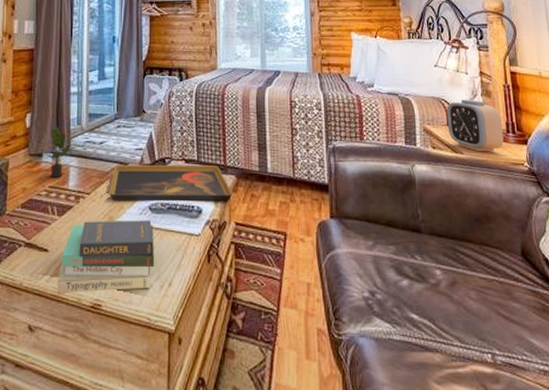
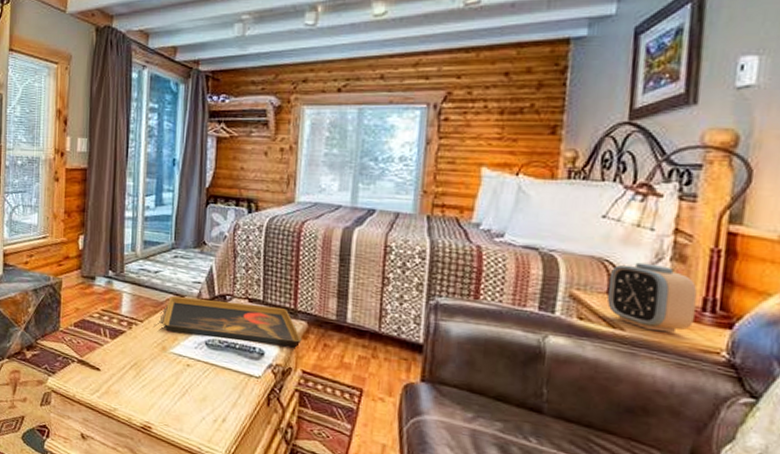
potted plant: present [45,126,70,178] -> none [98,250,123,302]
books: present [57,220,155,294] -> none [109,347,210,420]

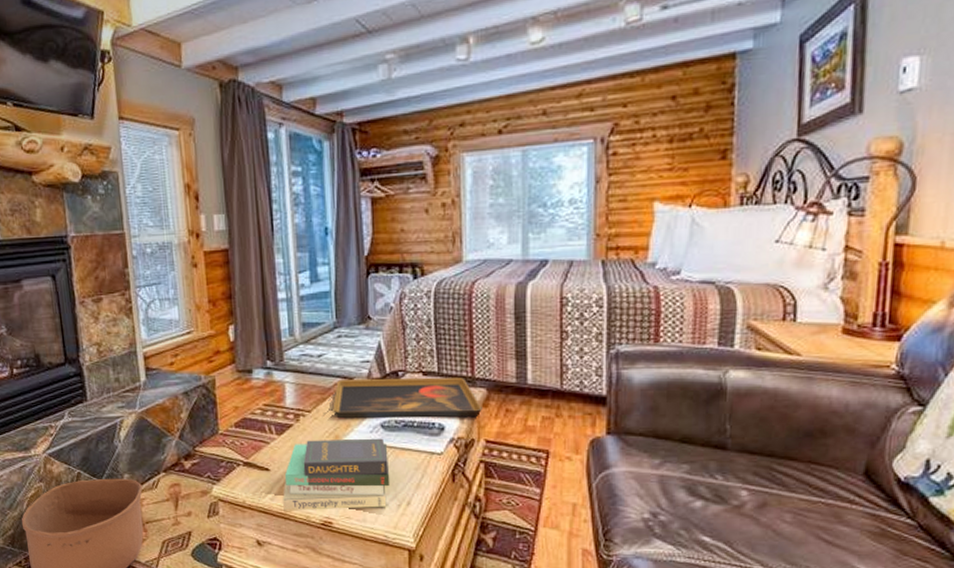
books: none [109,347,210,420] -> present [283,438,390,511]
alarm clock: present [606,262,698,333] -> none [783,284,868,353]

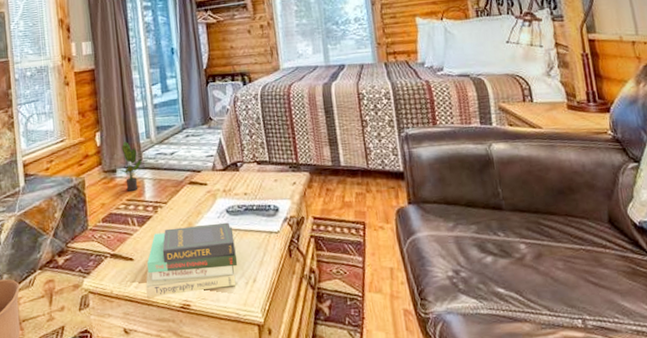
potted plant: none [255,338,283,395] -> present [119,141,143,191]
decorative tray: present [332,376,482,419] -> none [185,164,308,208]

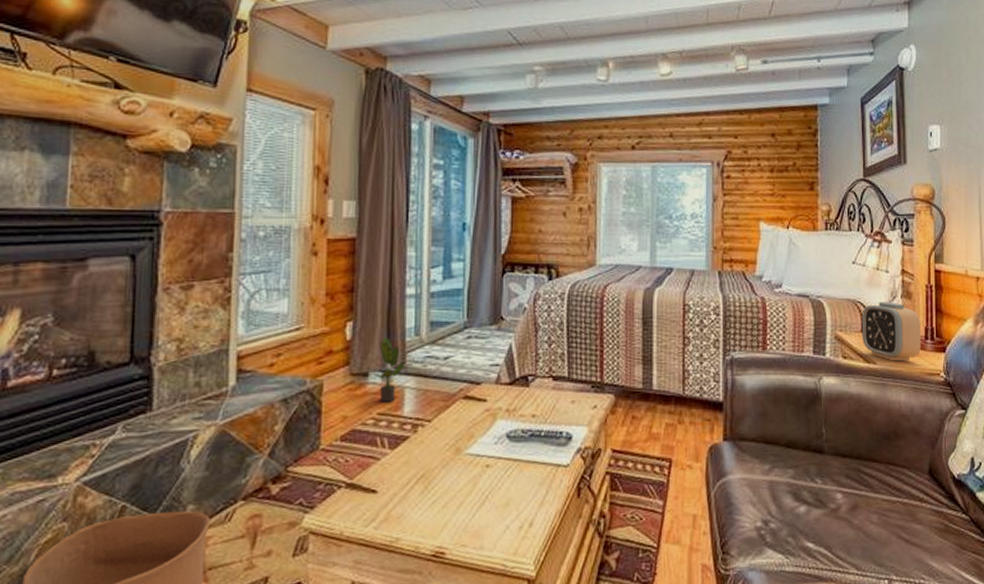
books: present [146,222,238,298] -> none [389,450,513,542]
alarm clock: none [521,72,585,125] -> present [861,301,921,362]

